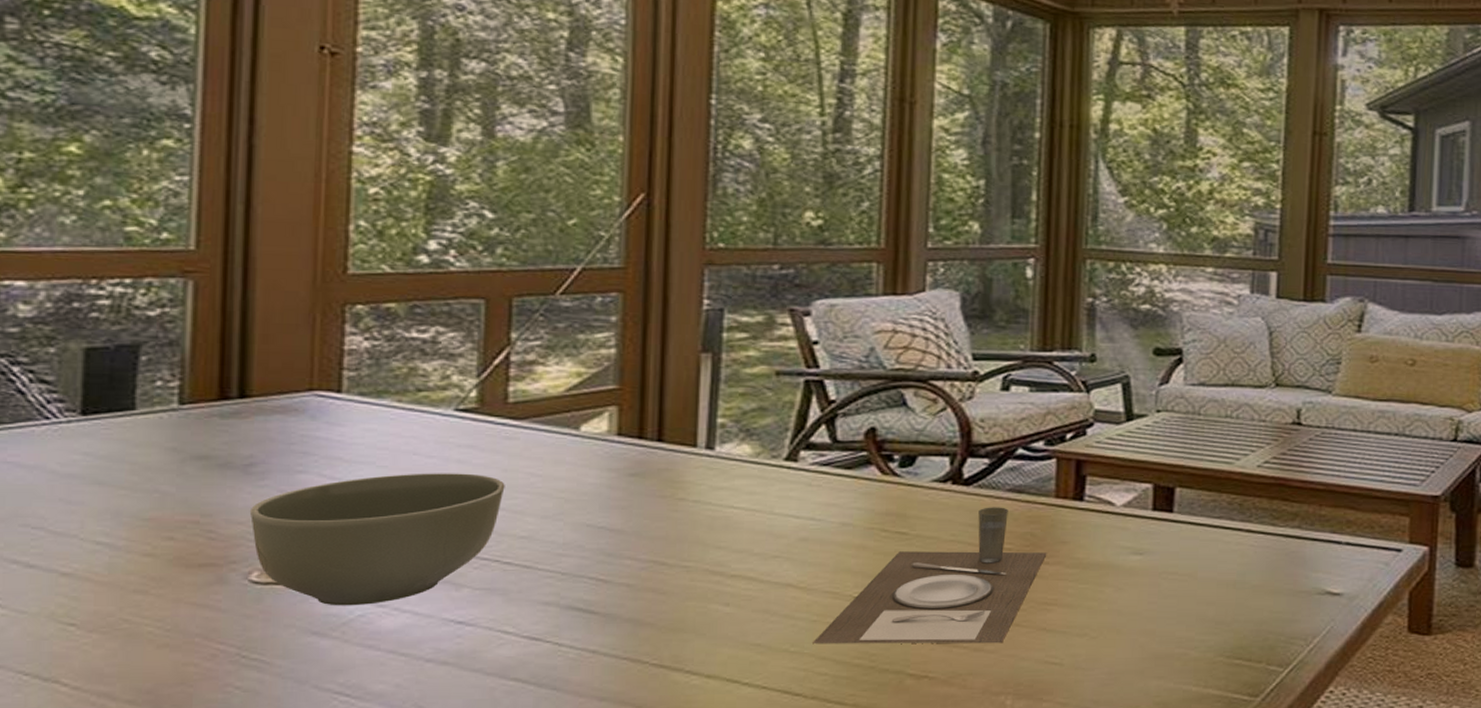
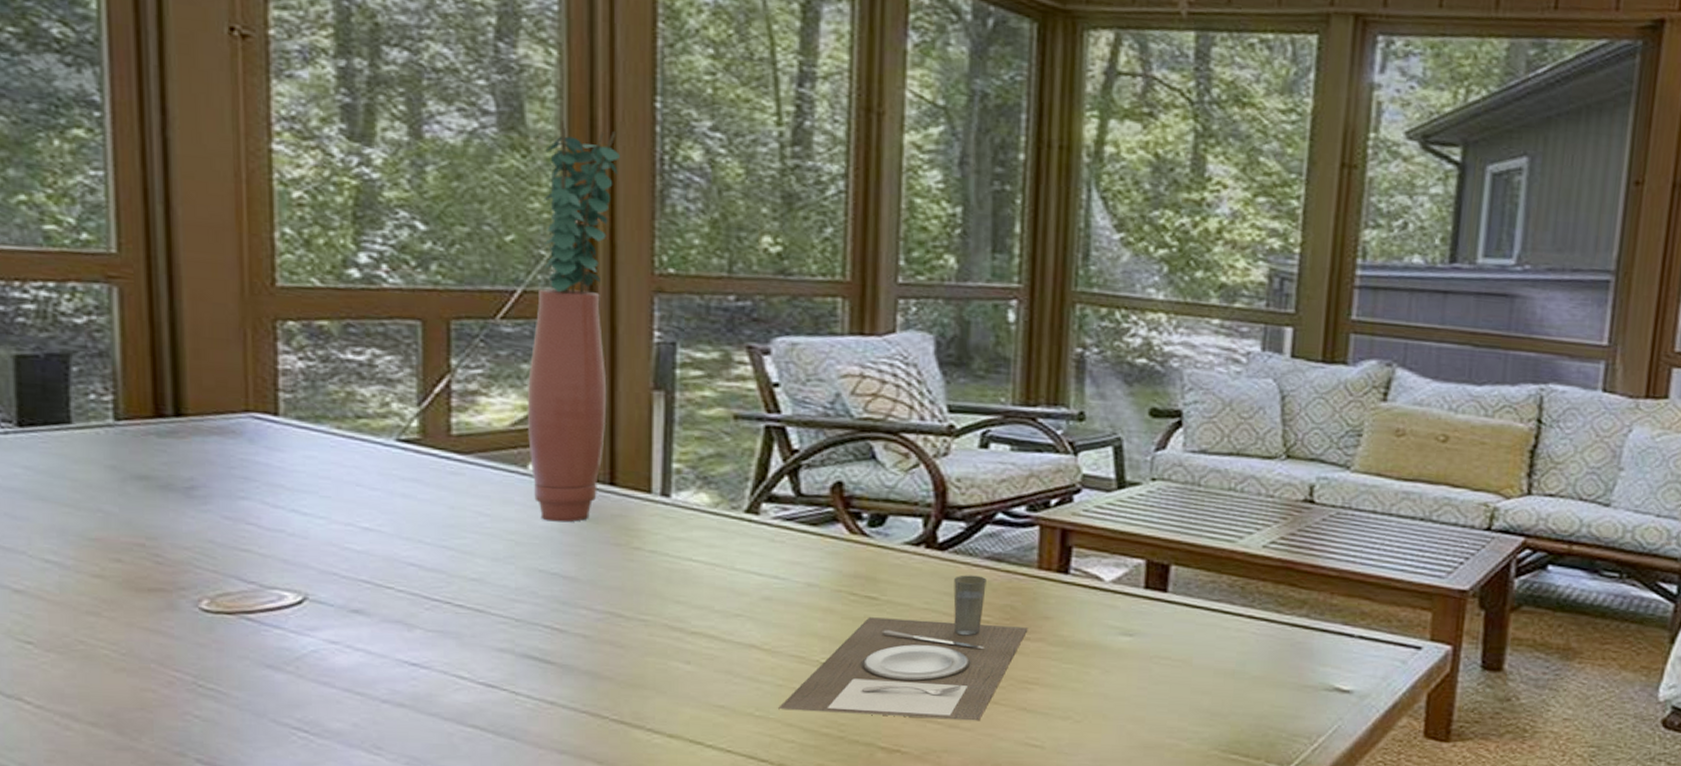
bowl: present [249,473,505,606] -> none [194,505,453,641]
vase: none [581,118,677,479] -> present [527,120,620,522]

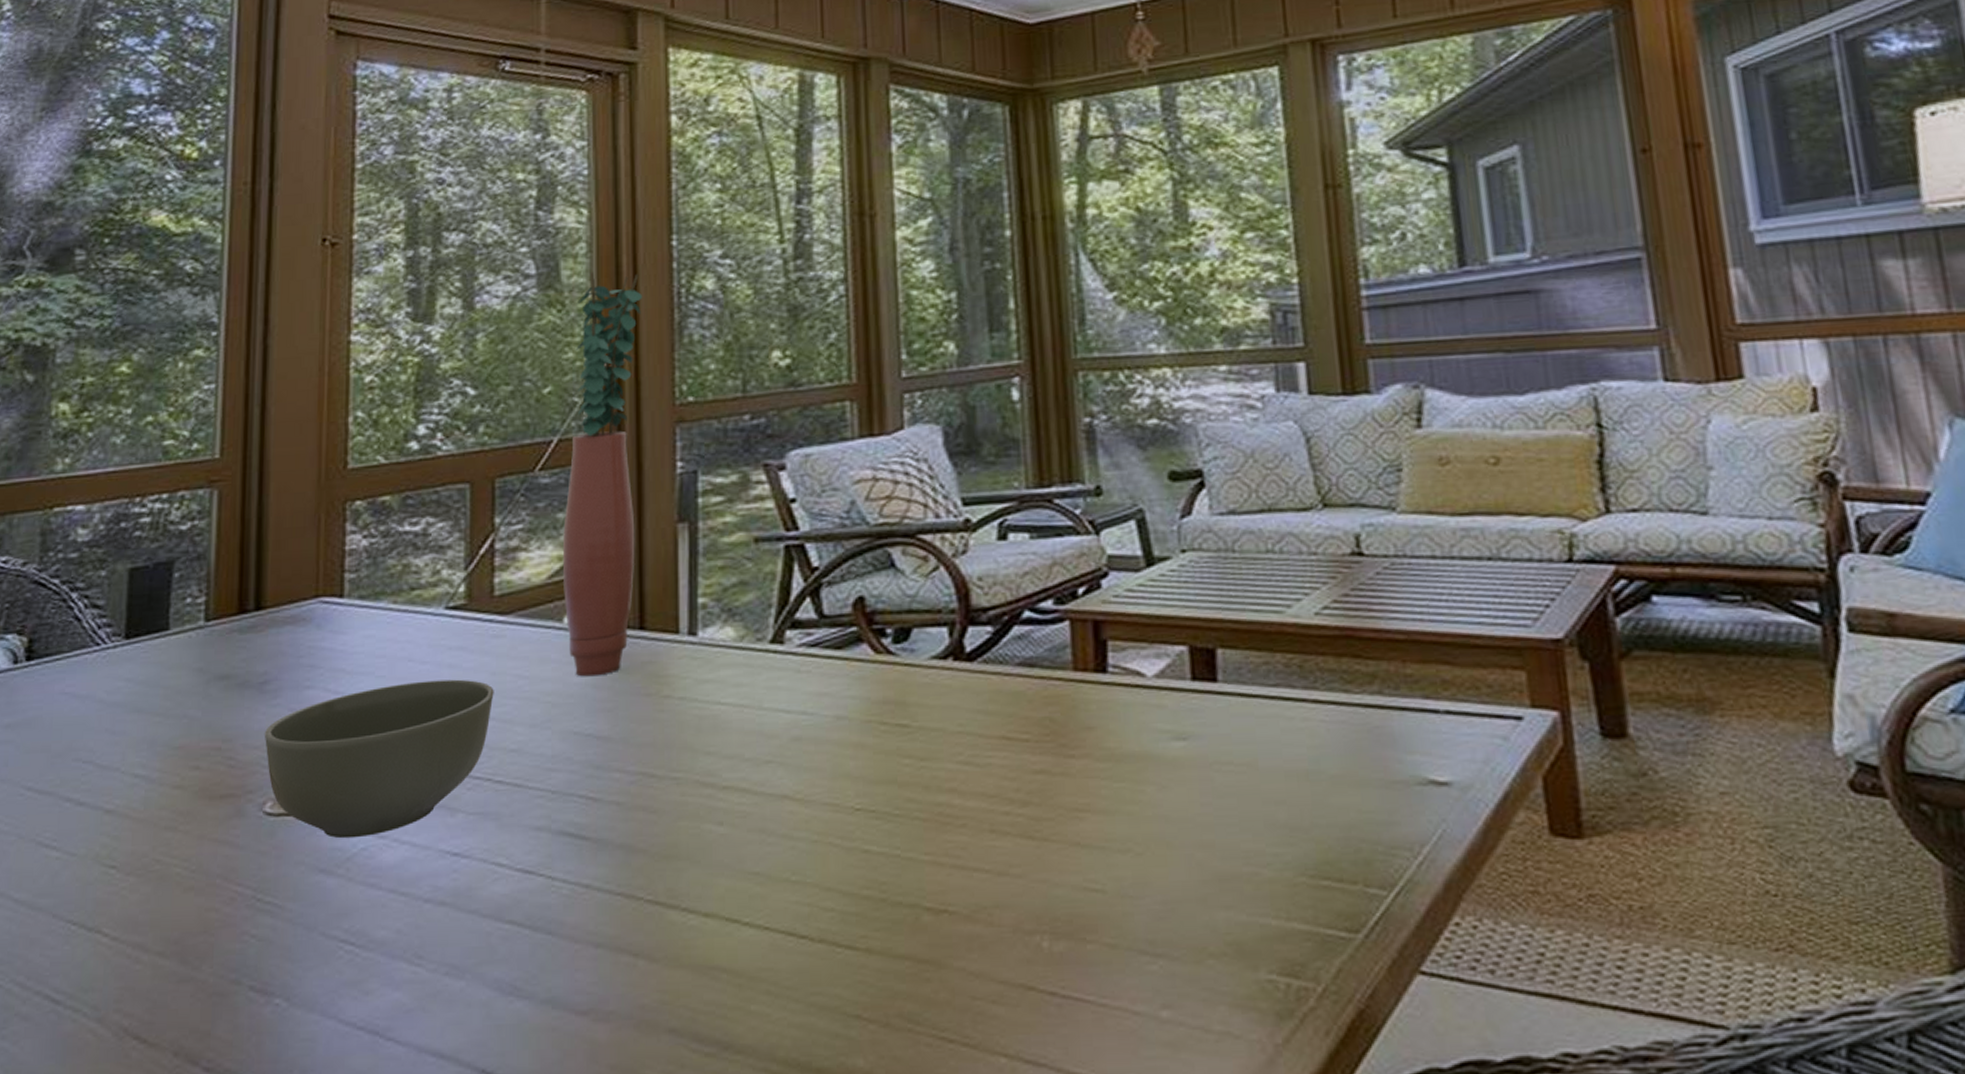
bowl: none [194,505,453,641] -> present [264,679,494,839]
place setting: present [778,575,1028,721] -> none [815,686,1071,870]

